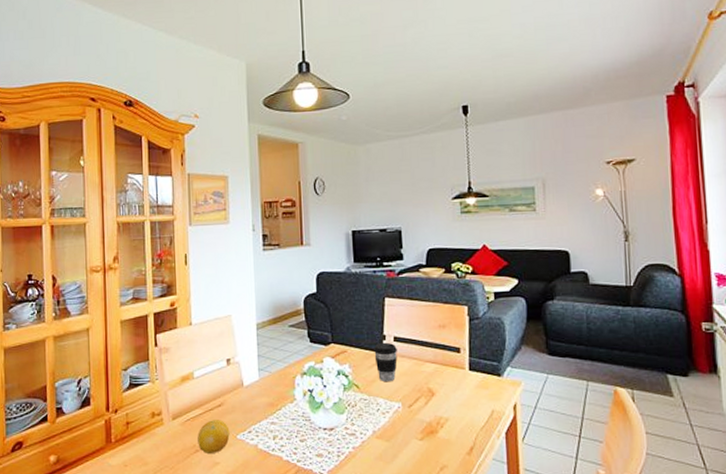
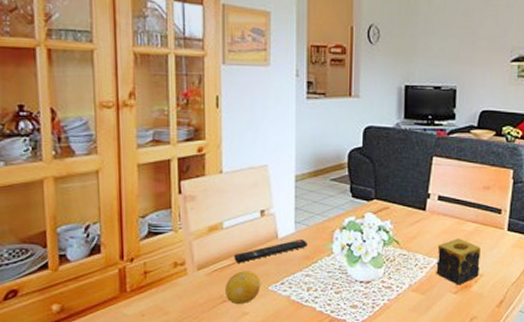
remote control: none [204,387,271,412] -> present [234,240,307,263]
coffee cup: present [374,342,398,383] -> none [417,200,440,239]
candle: none [399,380,445,431] -> present [436,238,481,285]

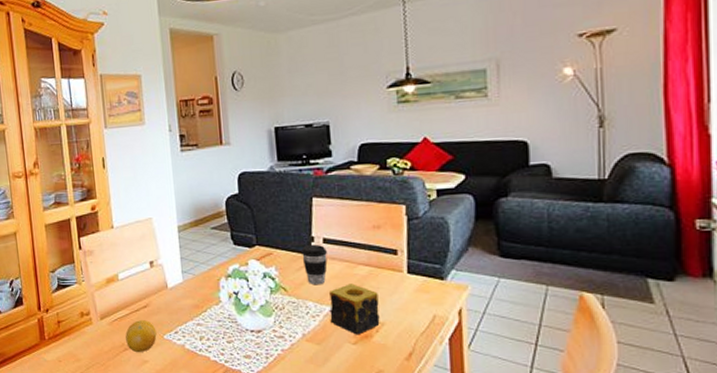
remote control: present [234,240,307,263] -> none [130,289,196,313]
coffee cup: none [417,200,440,239] -> present [302,244,328,285]

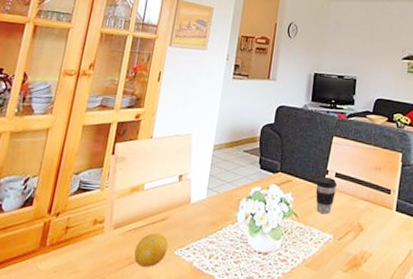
candle: present [330,283,380,335] -> none [329,215,371,264]

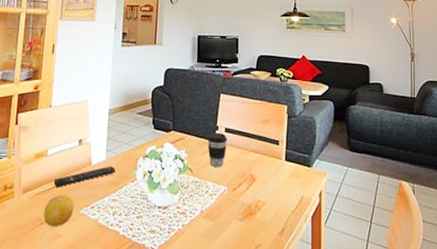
remote control: none [148,205,216,225] -> present [54,166,115,187]

